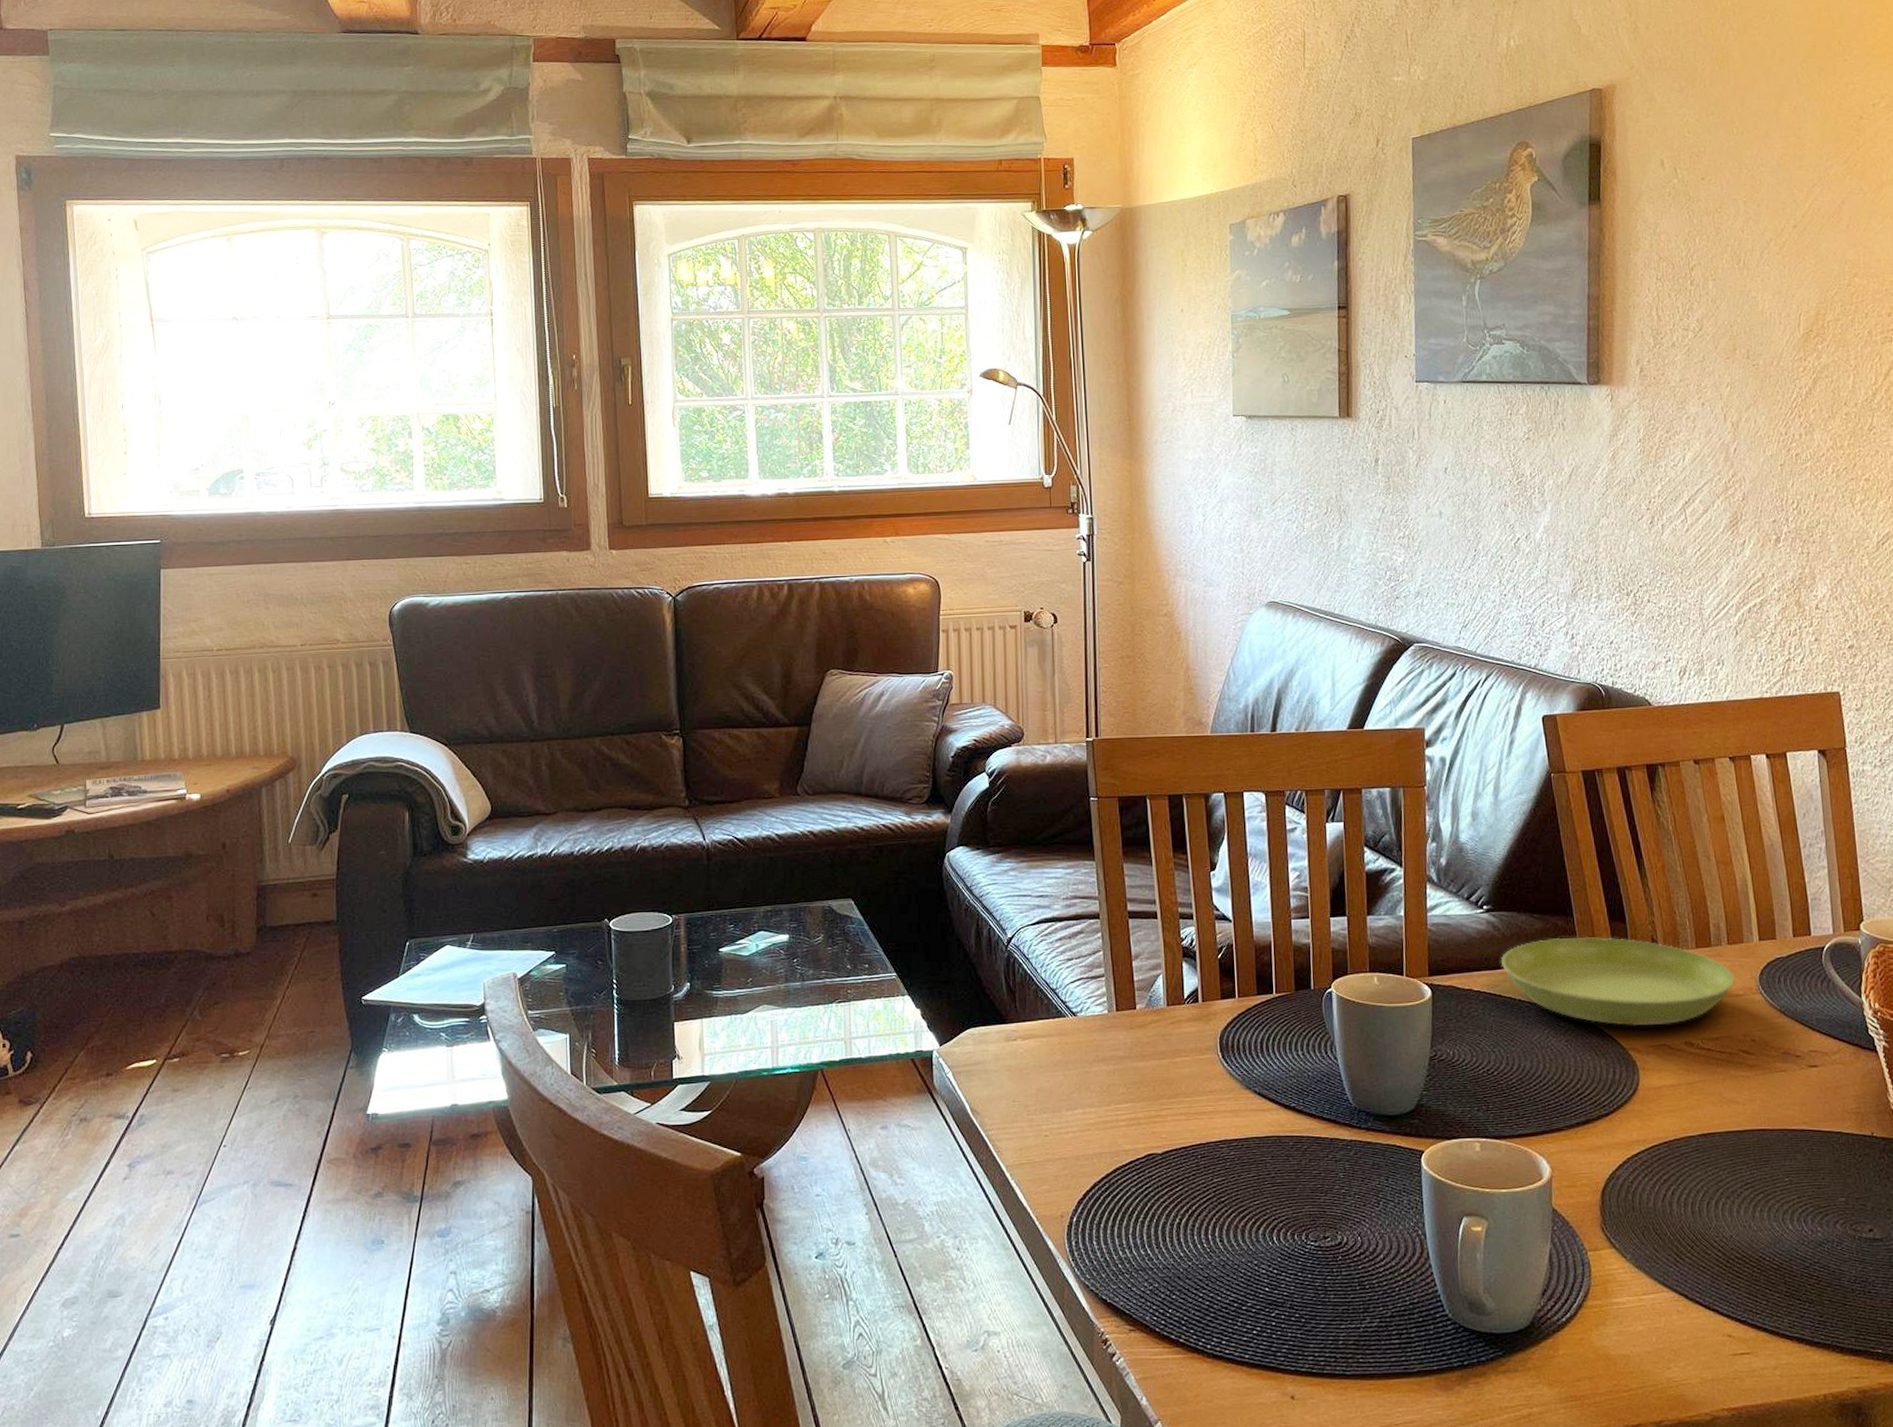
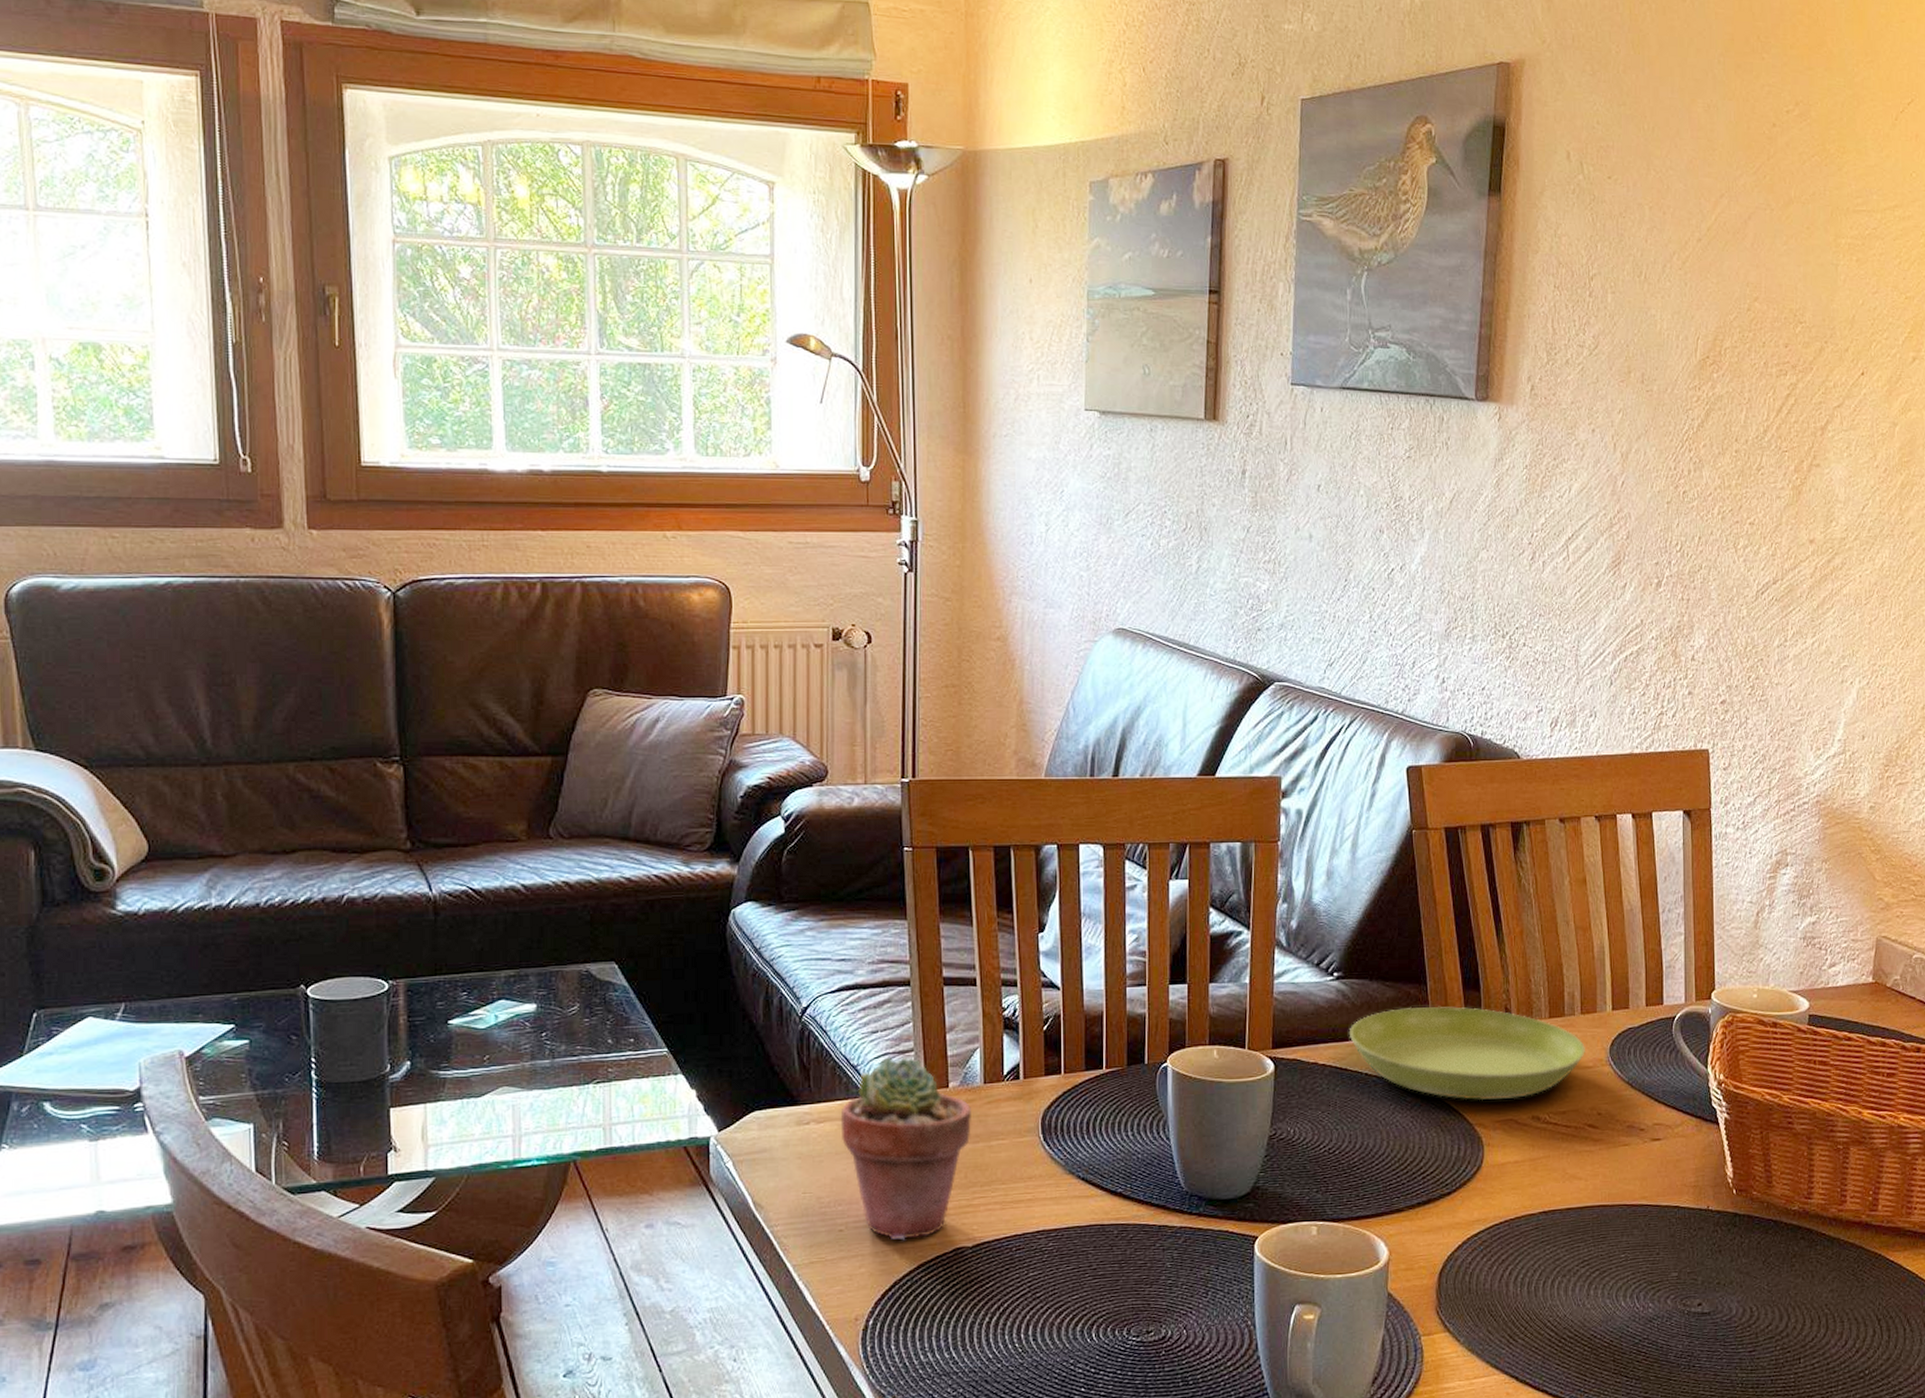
potted succulent: none [1043,981,1157,1146] -> present [840,1057,971,1241]

